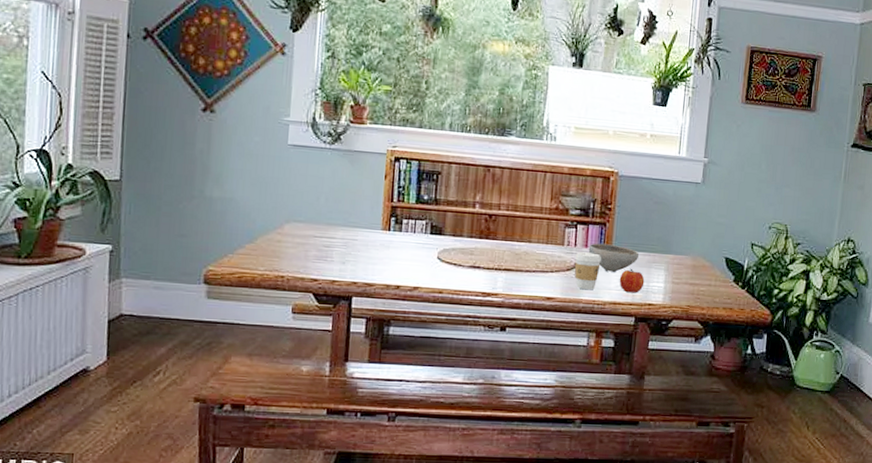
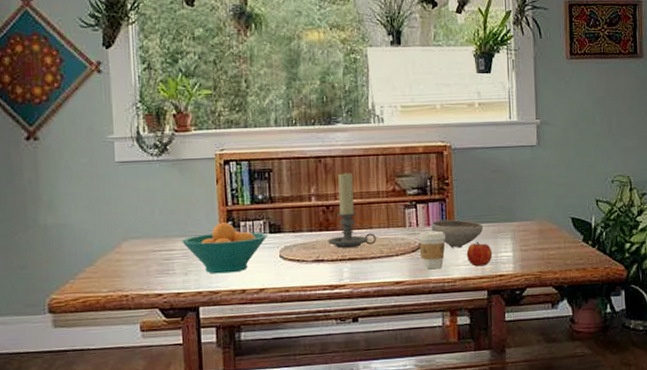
fruit bowl: none [343,217,428,268] -> present [182,222,268,274]
candle holder: none [486,184,534,259] -> present [328,172,376,249]

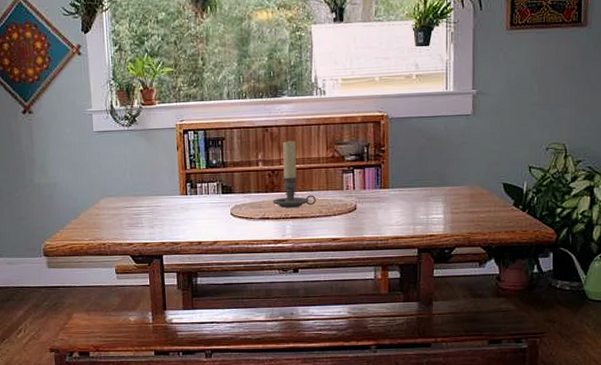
fruit bowl: present [182,222,268,274] -> none [148,184,220,228]
coffee cup: present [418,230,446,270] -> none [355,193,380,229]
bowl: present [431,219,483,249] -> none [366,183,415,210]
fruit: present [466,241,493,267] -> none [399,204,424,227]

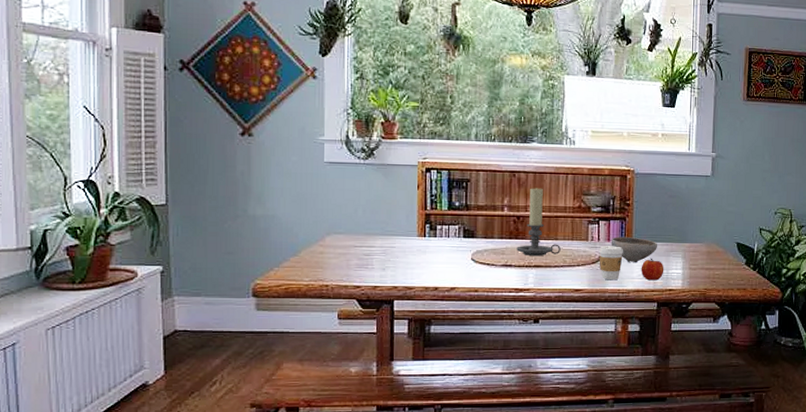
coffee cup: none [355,193,380,229] -> present [599,246,623,280]
bowl: none [366,183,415,210] -> present [611,237,657,263]
fruit: none [399,204,424,227] -> present [641,258,664,281]

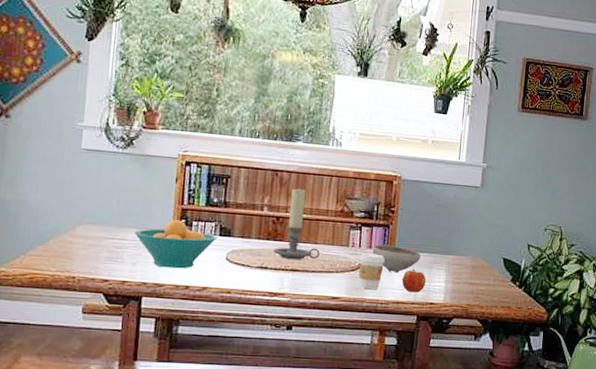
fruit bowl: none [382,225,462,271] -> present [134,220,217,269]

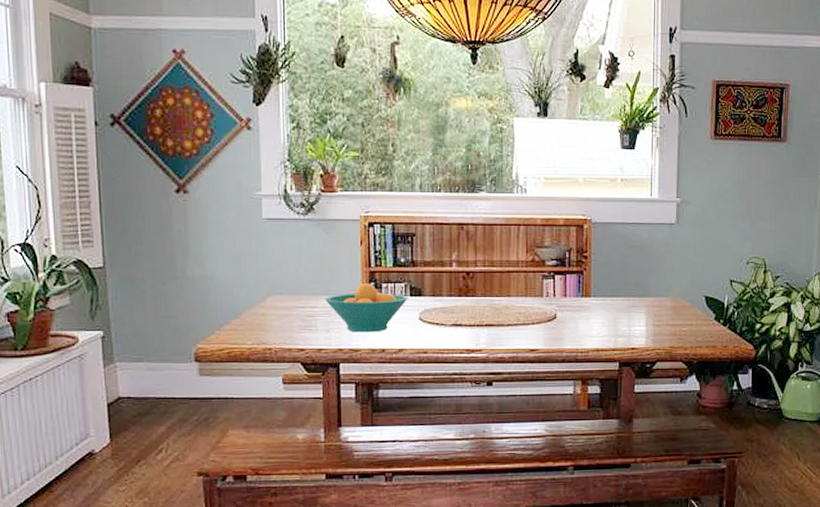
candle holder: present [274,187,320,260] -> none [467,240,514,315]
coffee cup: present [358,253,385,290] -> none [555,302,581,339]
bowl: present [372,244,421,273] -> none [567,292,618,320]
fruit: present [402,268,426,293] -> none [600,314,626,339]

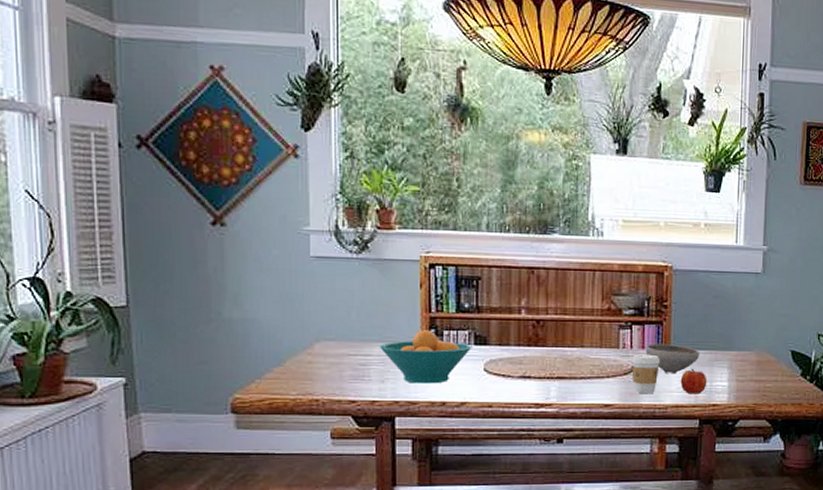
coffee cup: none [555,302,581,339] -> present [631,354,660,394]
bowl: none [567,292,618,320] -> present [645,343,699,374]
fruit: none [600,314,626,339] -> present [680,368,707,394]

